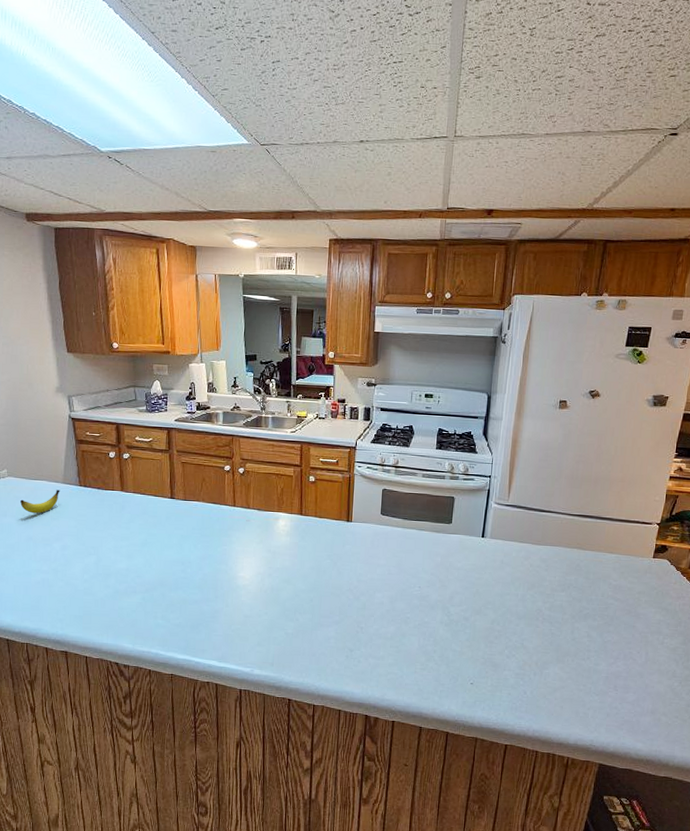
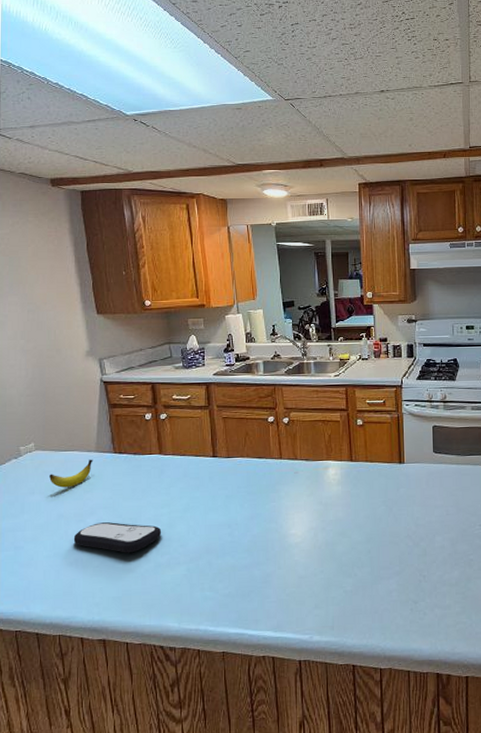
remote control: none [41,548,121,578] -> present [73,522,162,553]

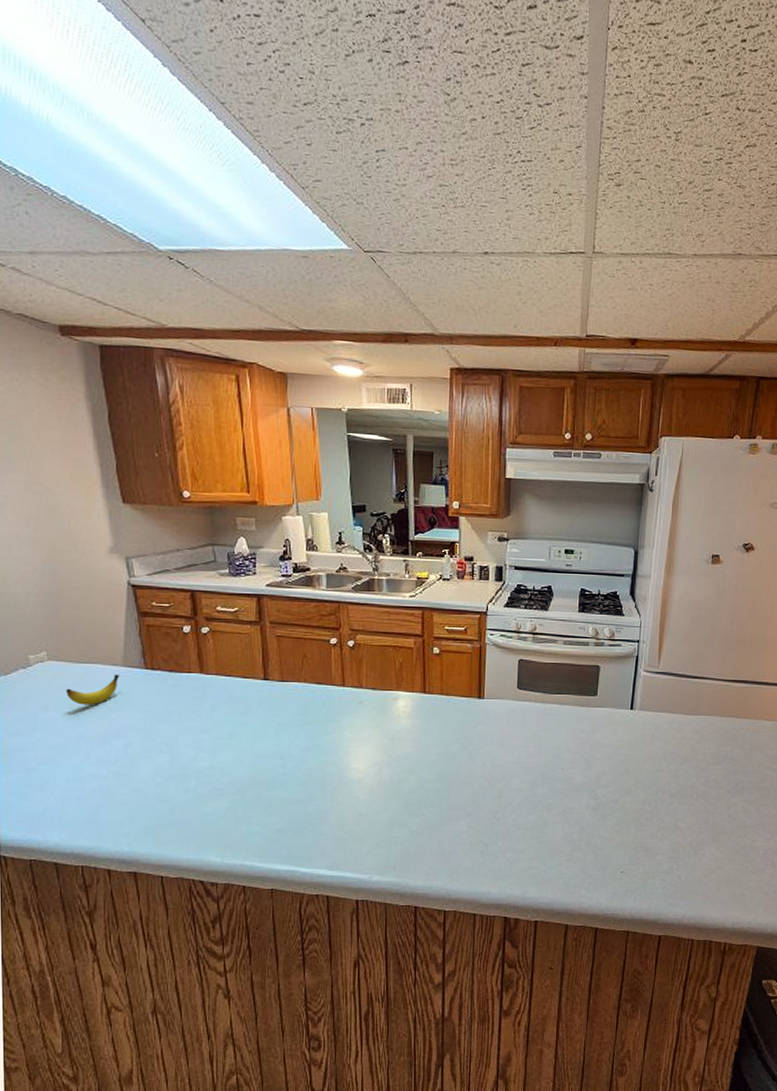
remote control: present [73,522,162,553] -> none [97,746,203,781]

